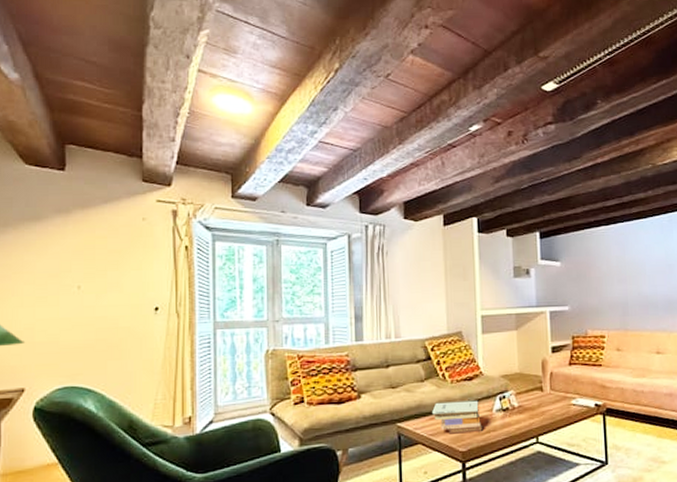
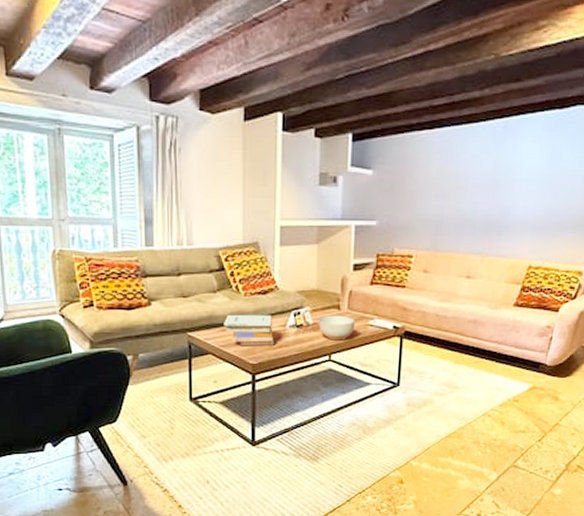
bowl: none [522,396,559,422] -> present [317,315,356,340]

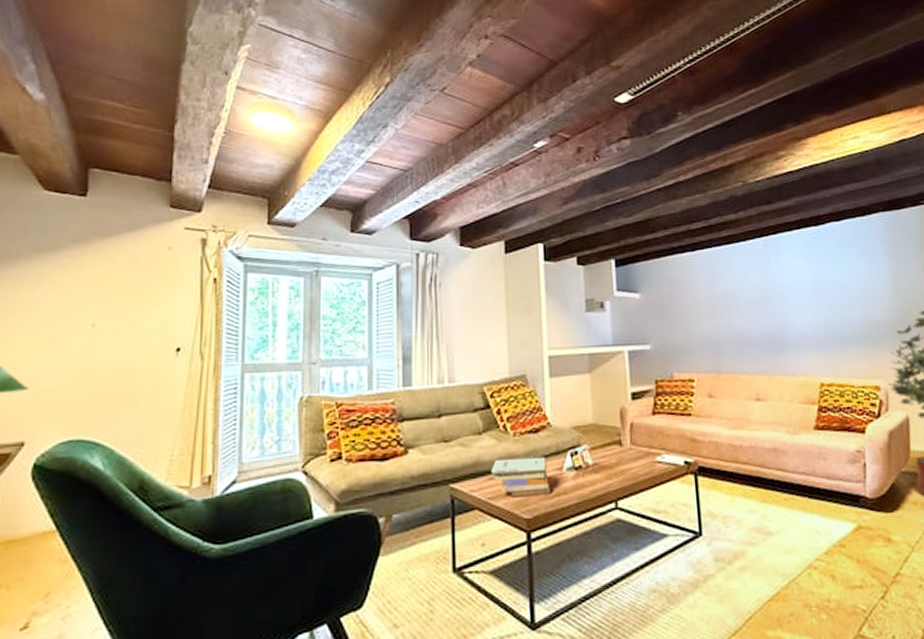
bowl: present [317,315,356,340] -> none [598,452,642,483]

